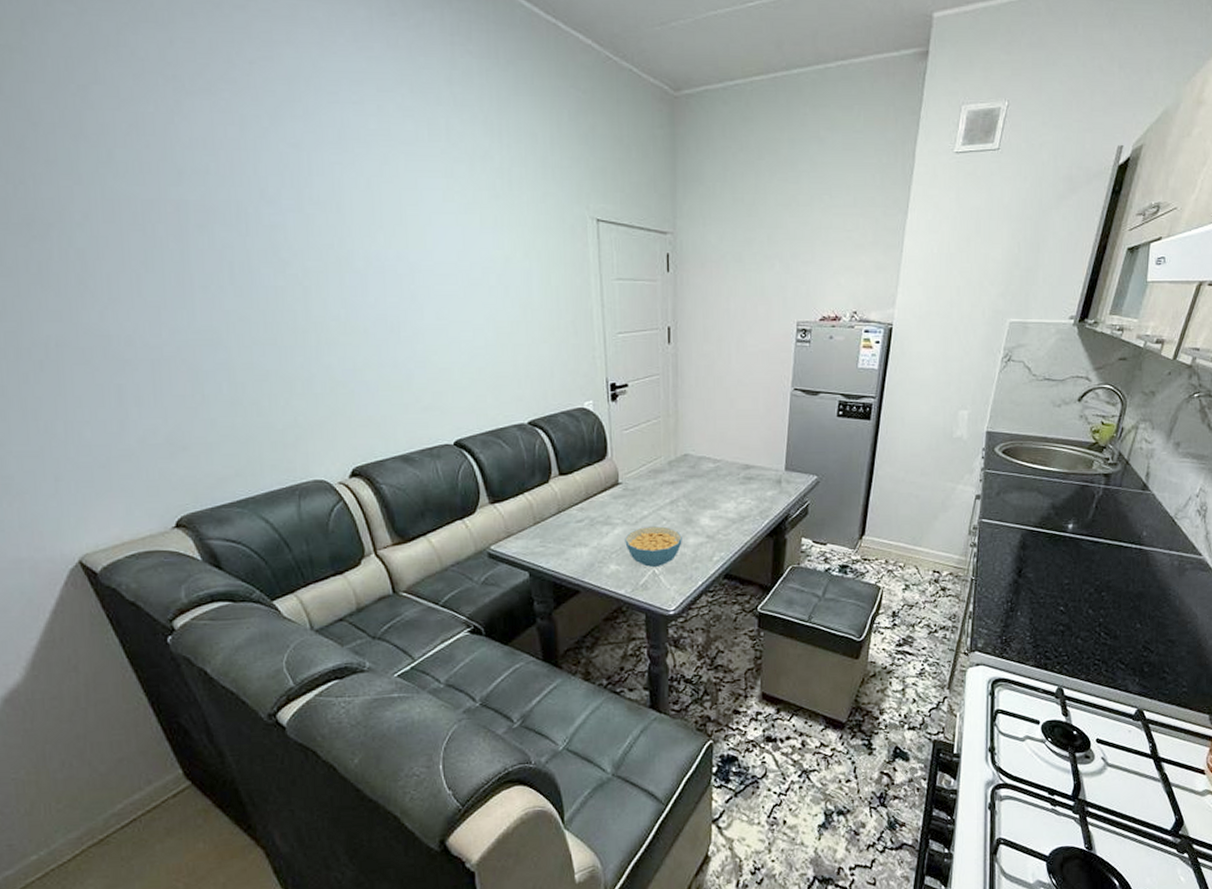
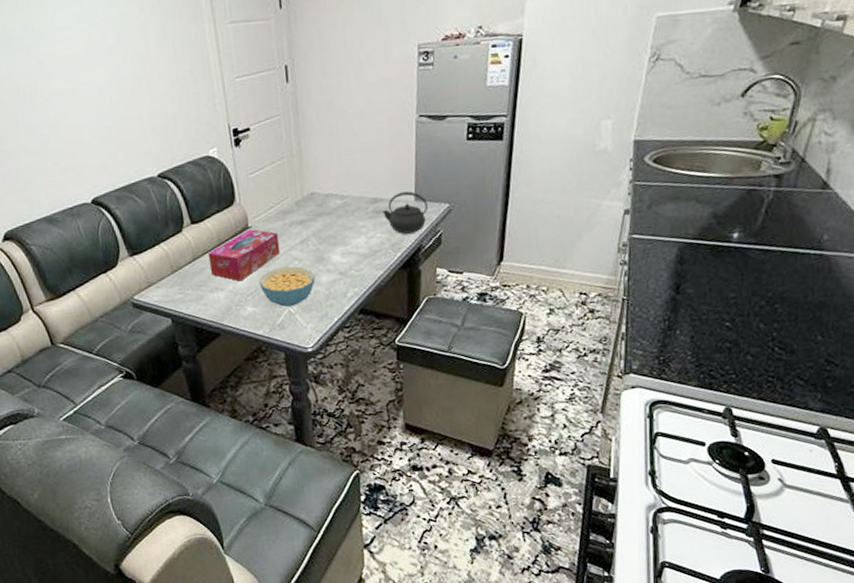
tissue box: none [574,486,649,538] -> present [208,229,281,282]
kettle: none [753,461,798,502] -> present [382,191,429,234]

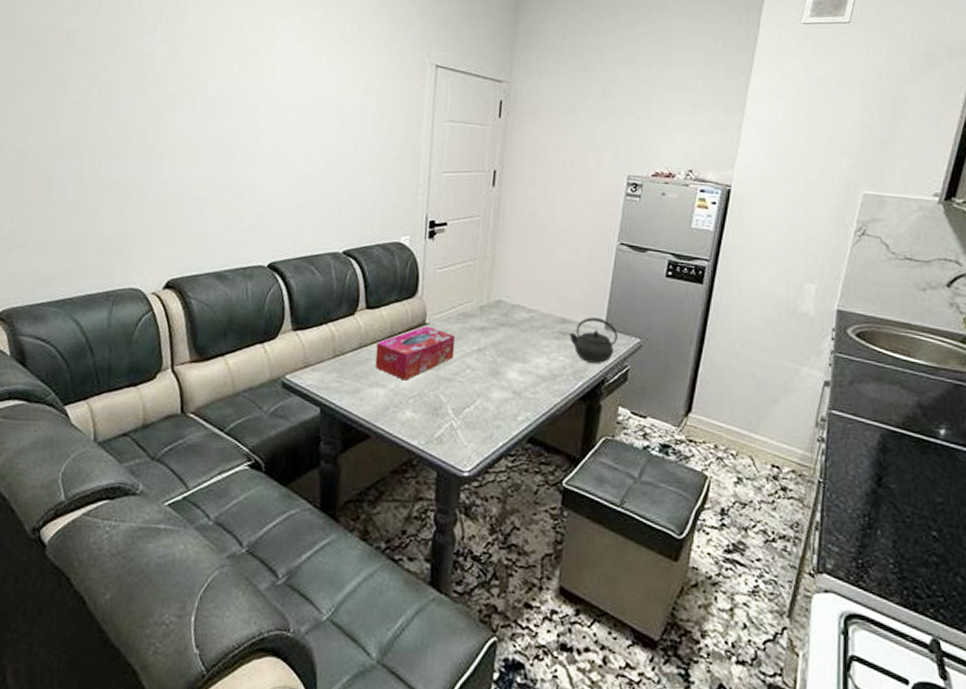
cereal bowl: present [259,266,315,307] -> none [424,373,486,420]

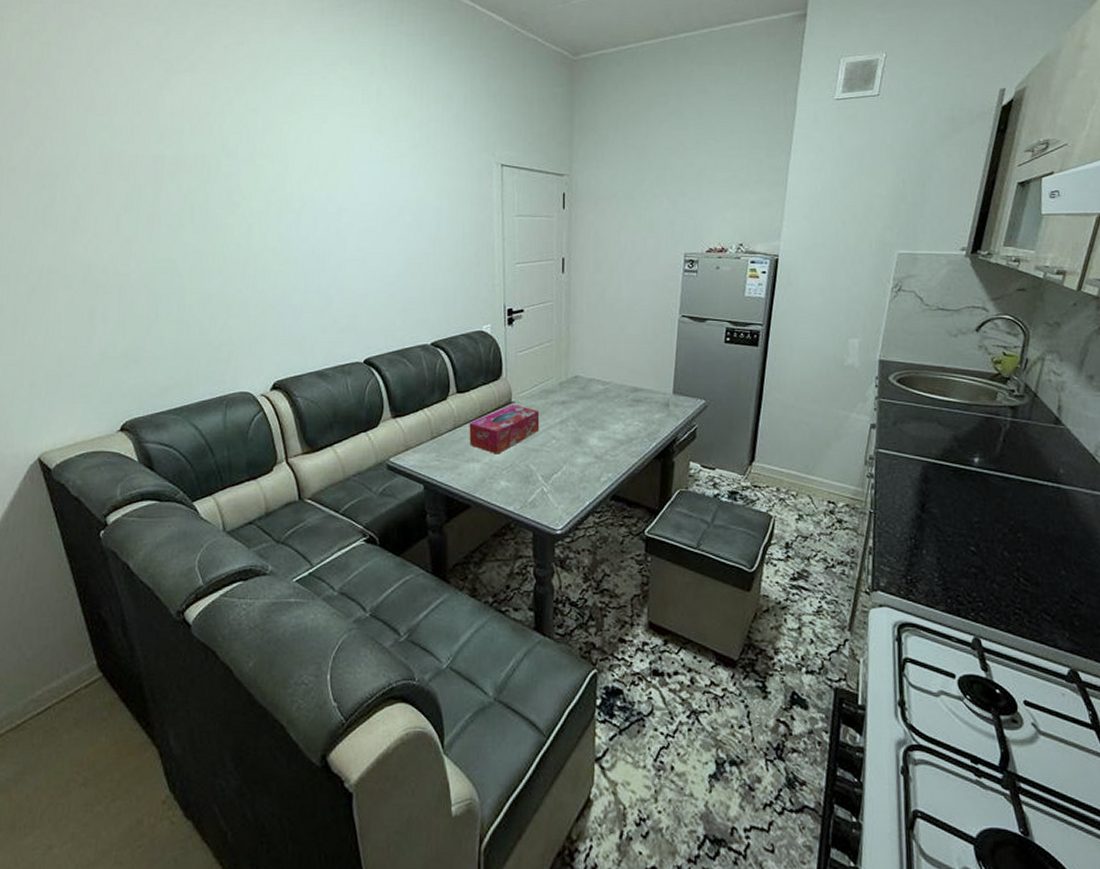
kettle: present [569,317,619,363] -> none [641,384,686,425]

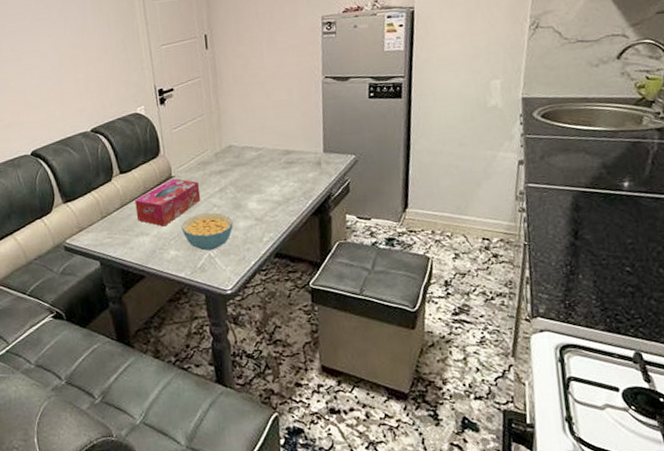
cereal bowl: none [516,445,571,485] -> present [181,212,234,251]

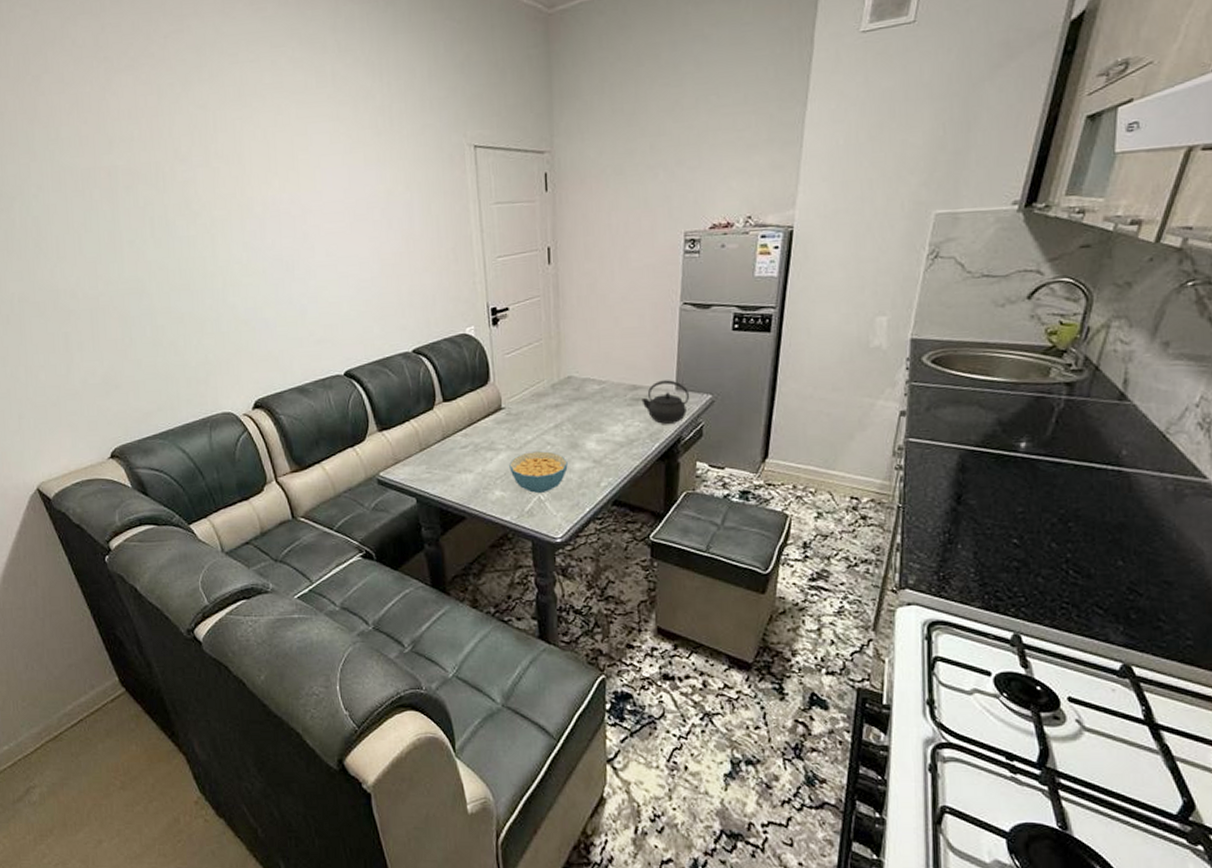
tissue box: present [135,178,201,227] -> none [458,410,533,464]
kettle: none [294,144,336,183] -> present [641,380,690,424]

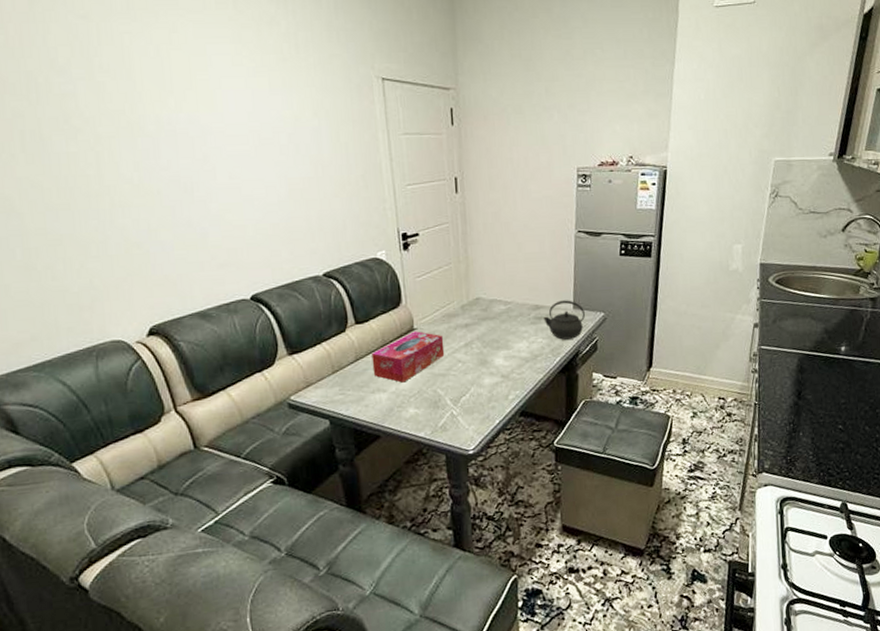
tissue box: none [458,410,533,464] -> present [371,331,445,383]
cereal bowl: present [509,451,568,493] -> none [422,368,478,409]

